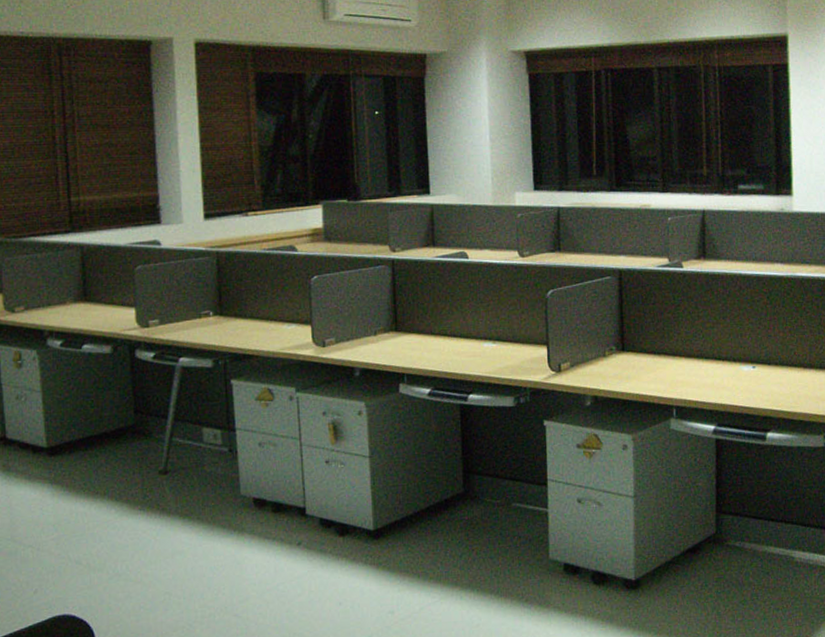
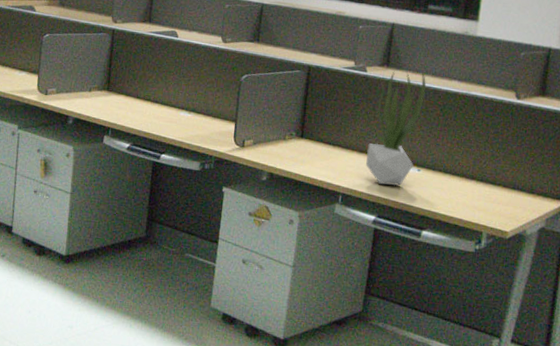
potted plant: none [696,258,751,389] -> present [365,70,427,186]

